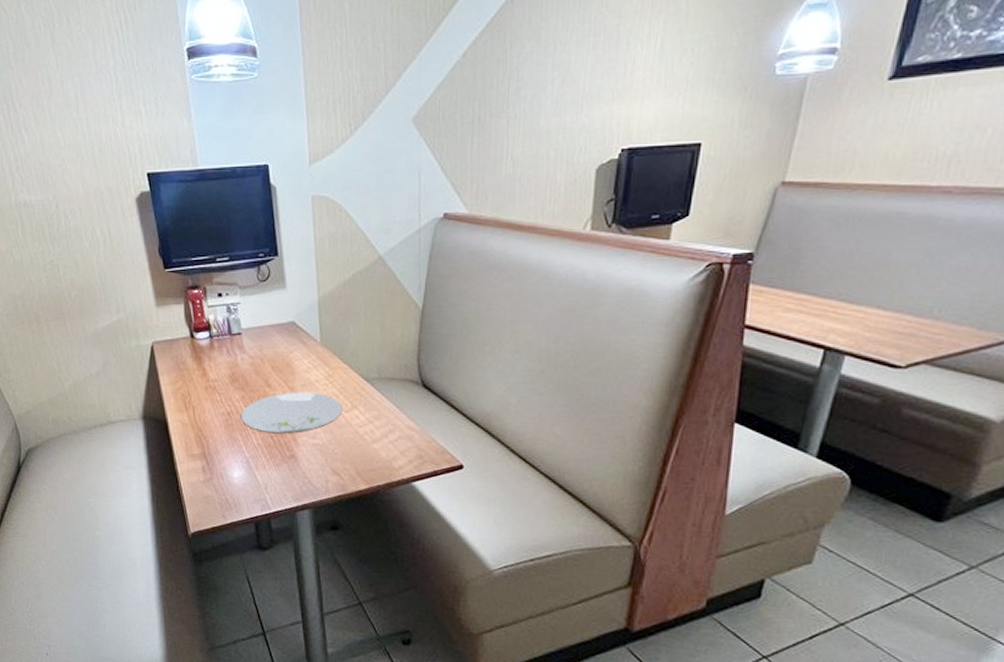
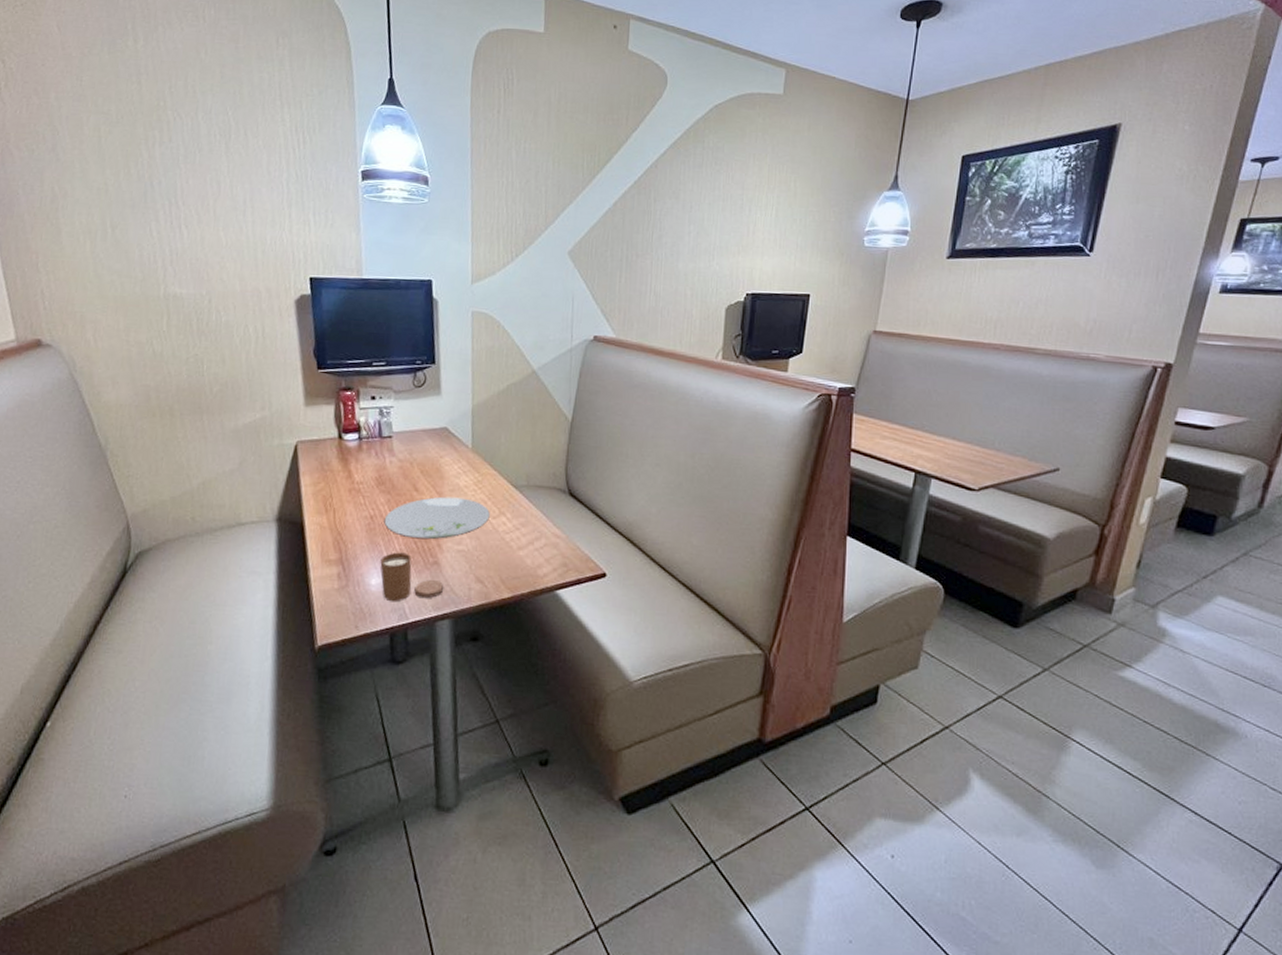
candle: none [240,446,302,494] -> present [380,552,444,603]

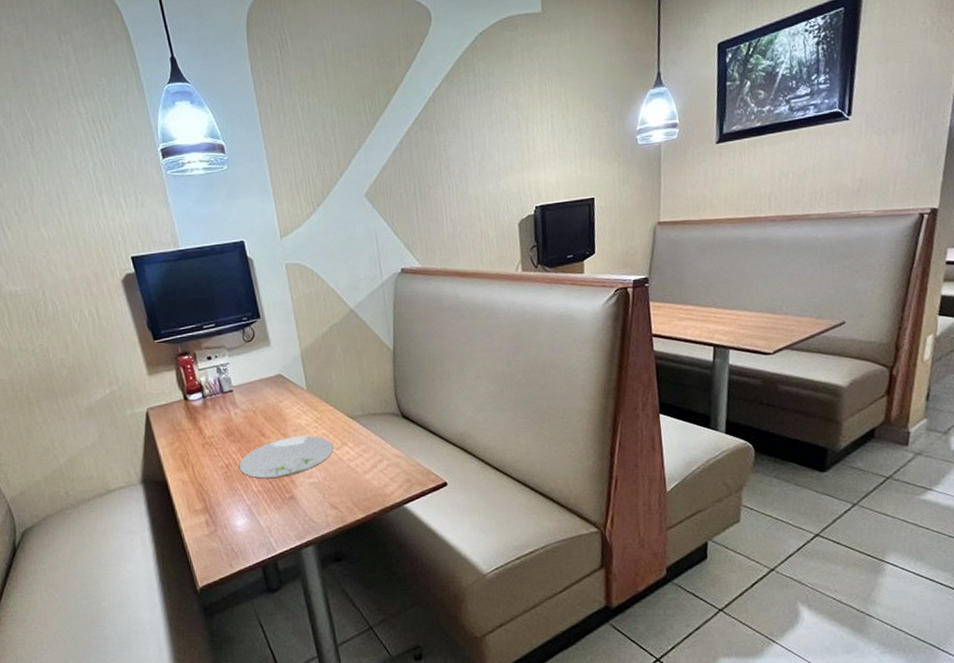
candle: present [380,552,444,603] -> none [242,492,304,539]

